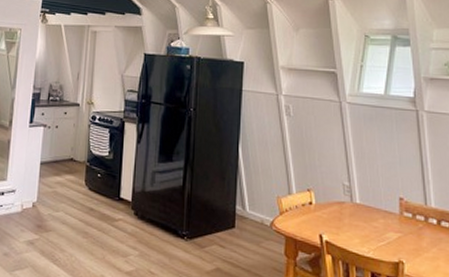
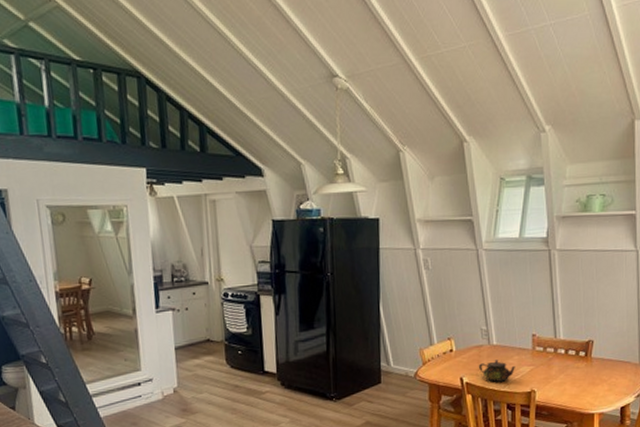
teapot: none [339,220,381,246] -> present [478,360,515,382]

